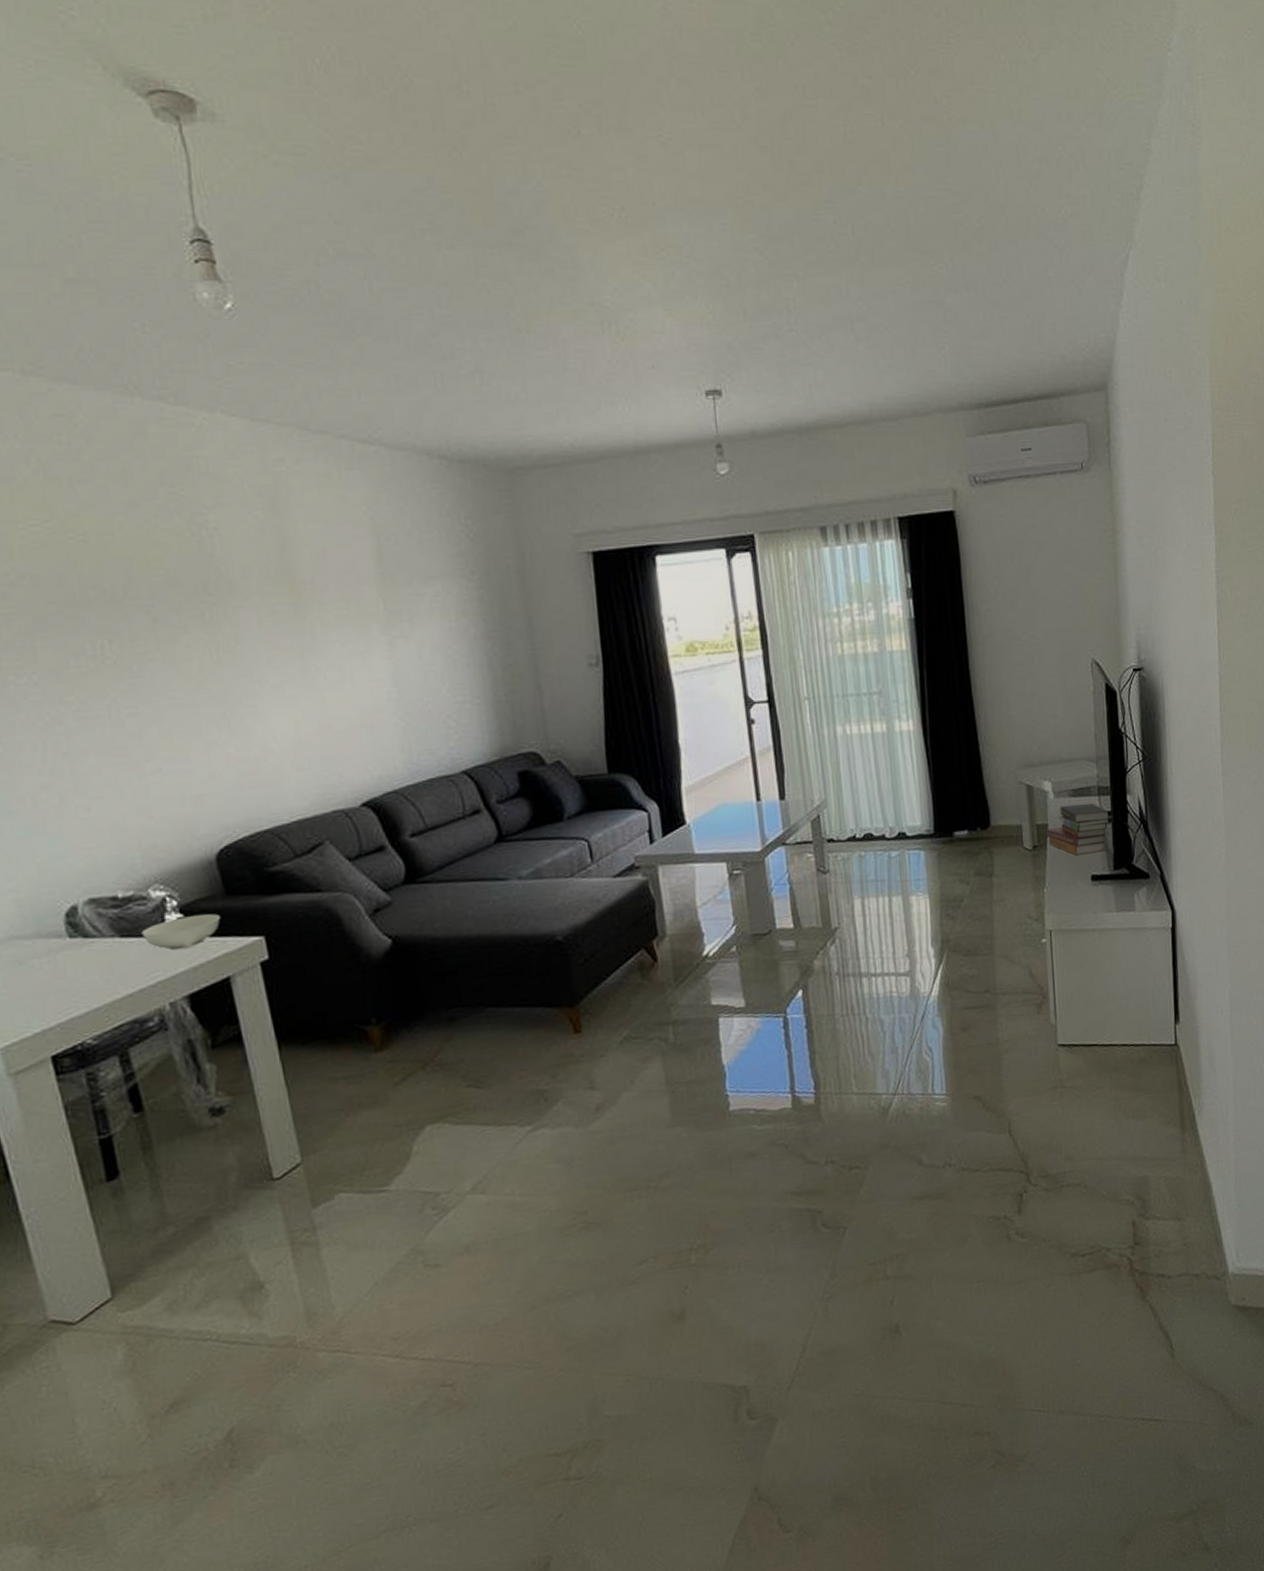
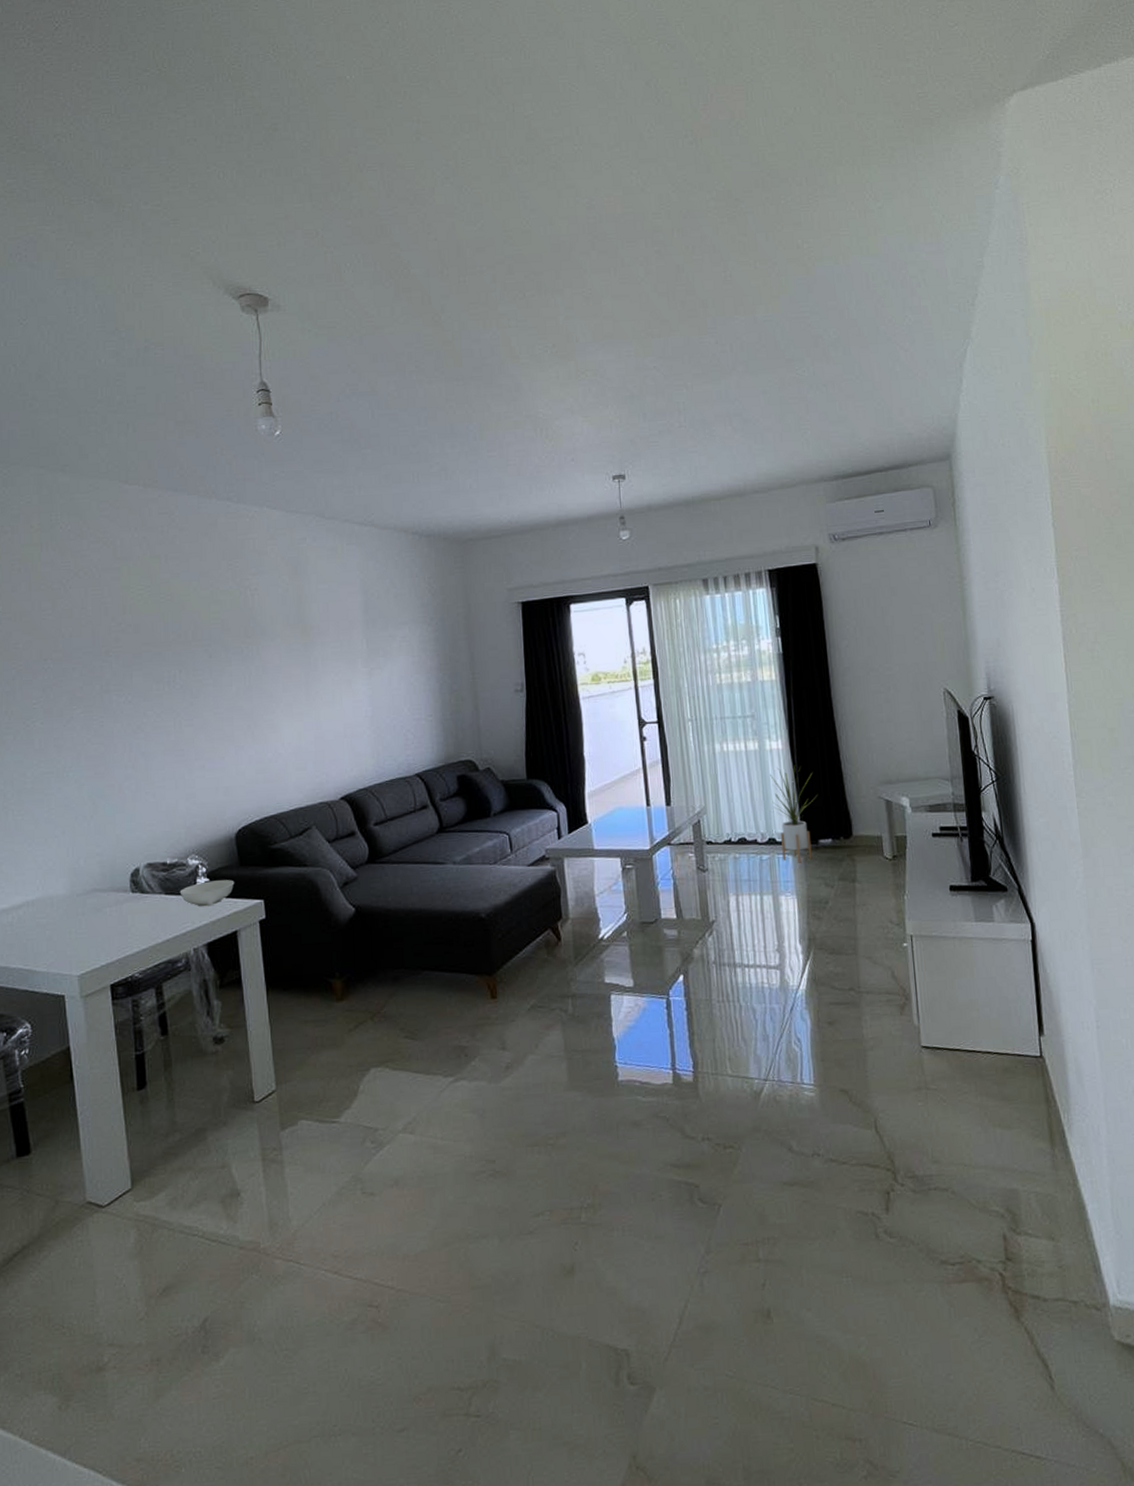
house plant: none [900,750,952,859] -> present [770,766,817,863]
books: present [1047,803,1110,856] -> none [906,818,967,866]

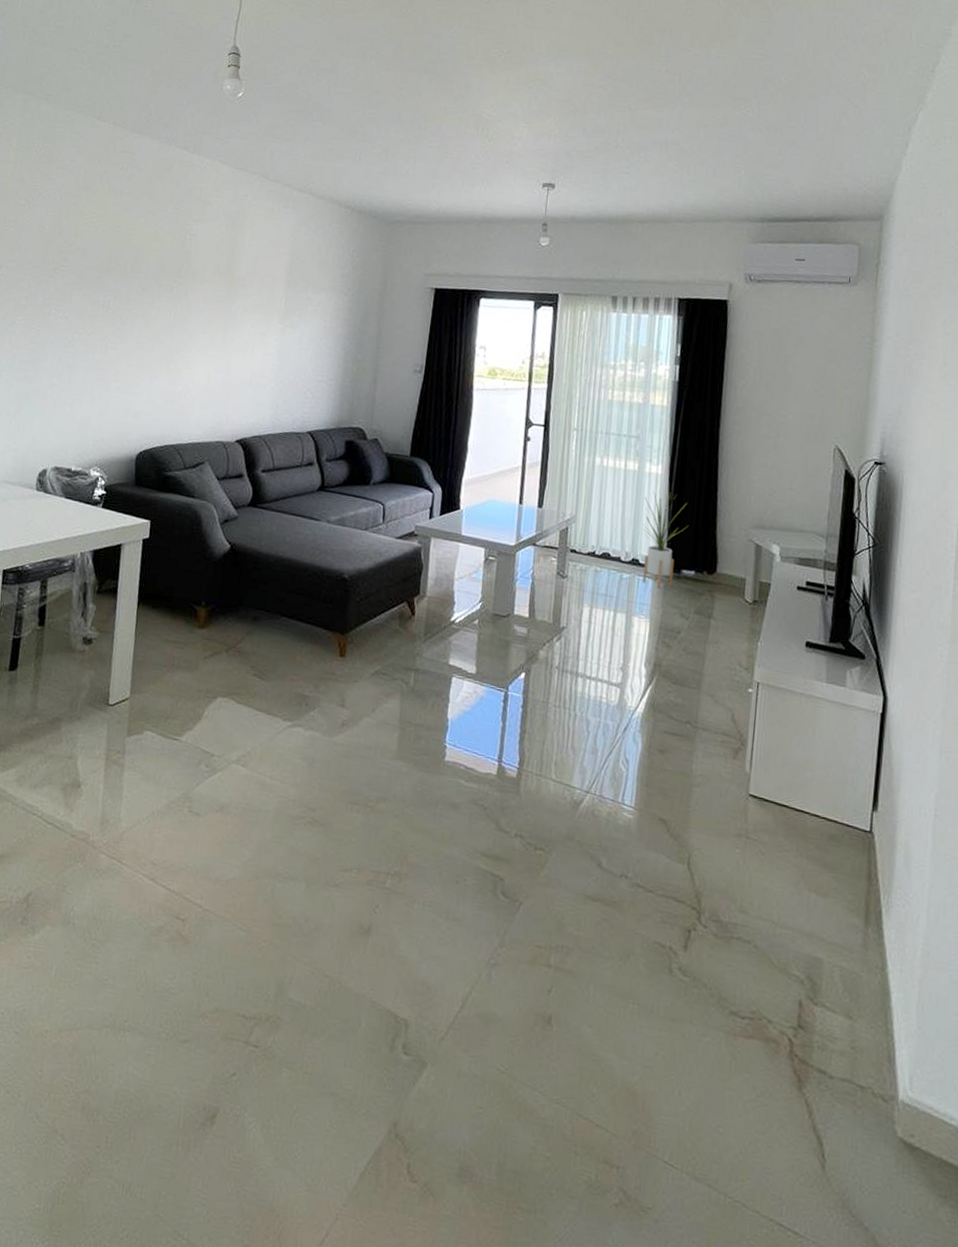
bowl: present [179,879,235,907] -> none [78,493,128,517]

